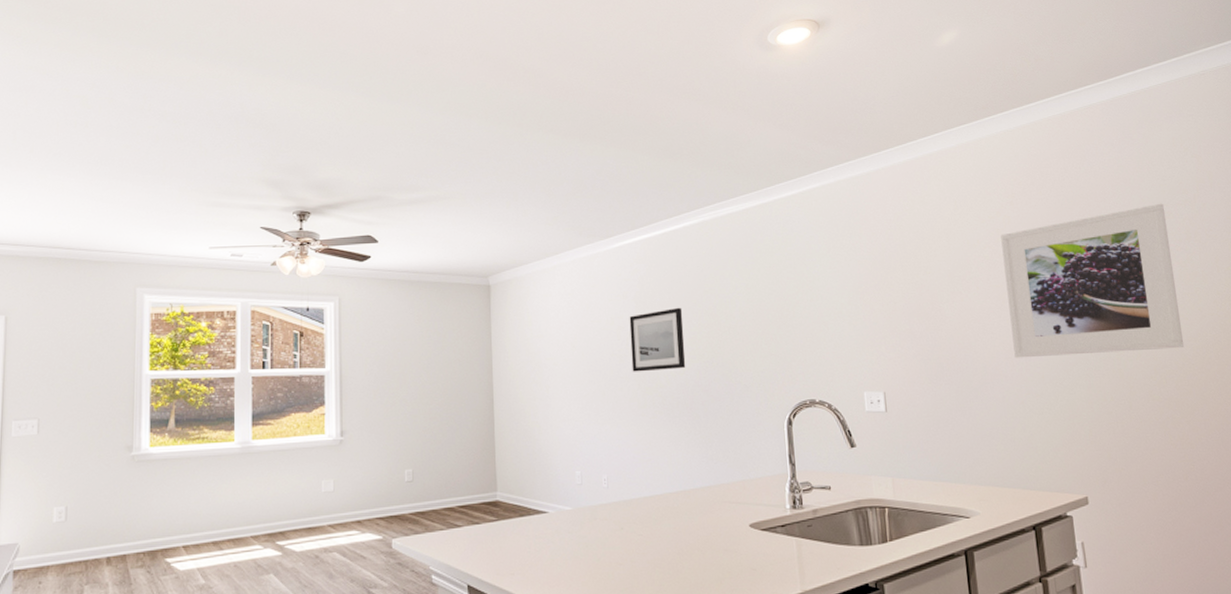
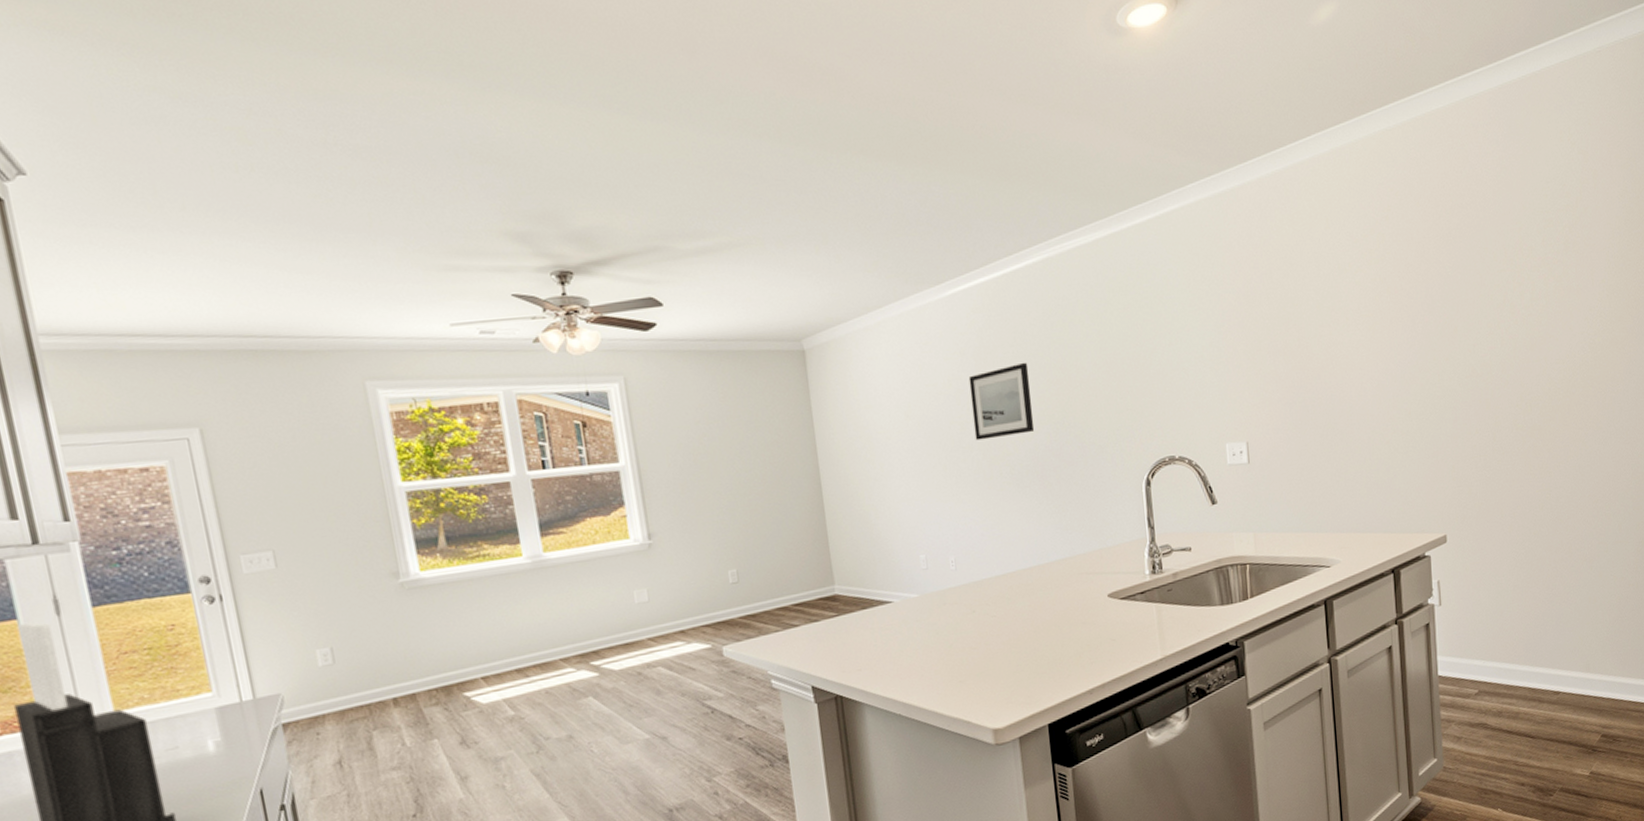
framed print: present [1001,203,1185,358] -> none [1374,209,1552,395]

